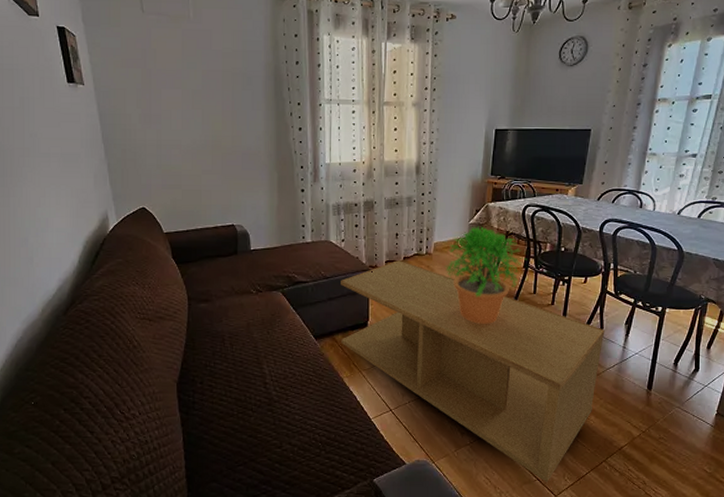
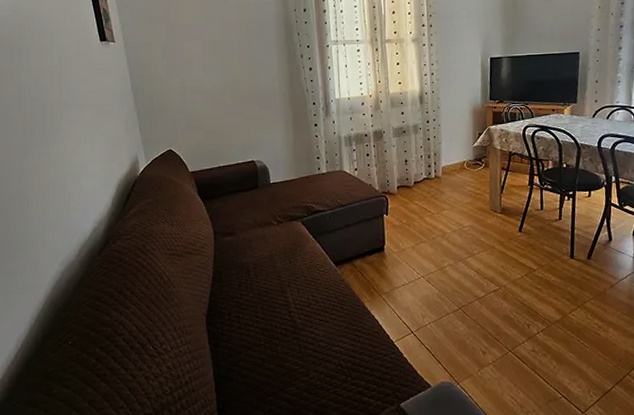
coffee table: present [341,260,605,482] -> none [356,185,614,399]
potted plant: present [446,226,527,324] -> none [454,148,531,242]

